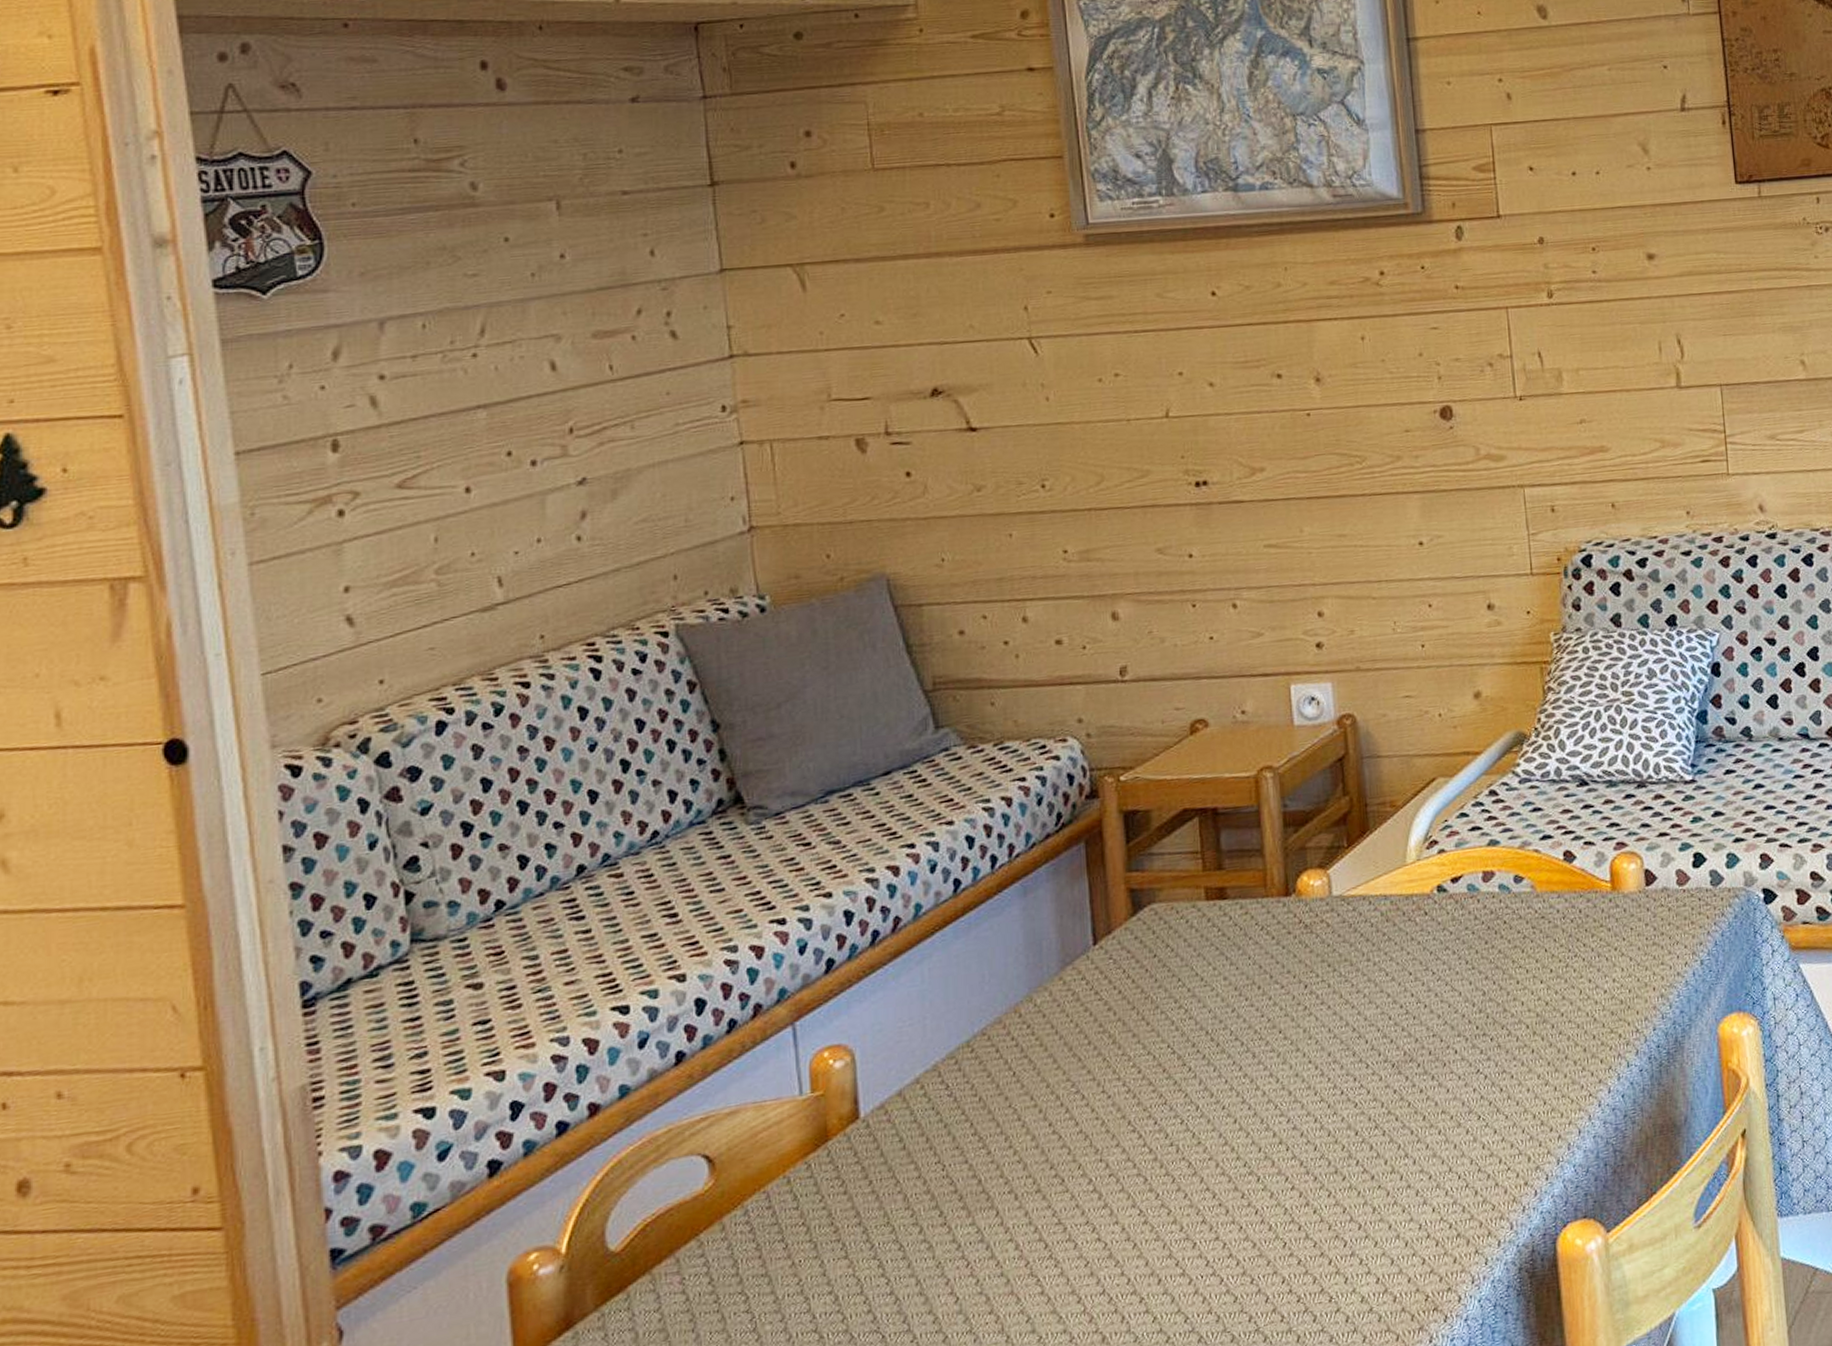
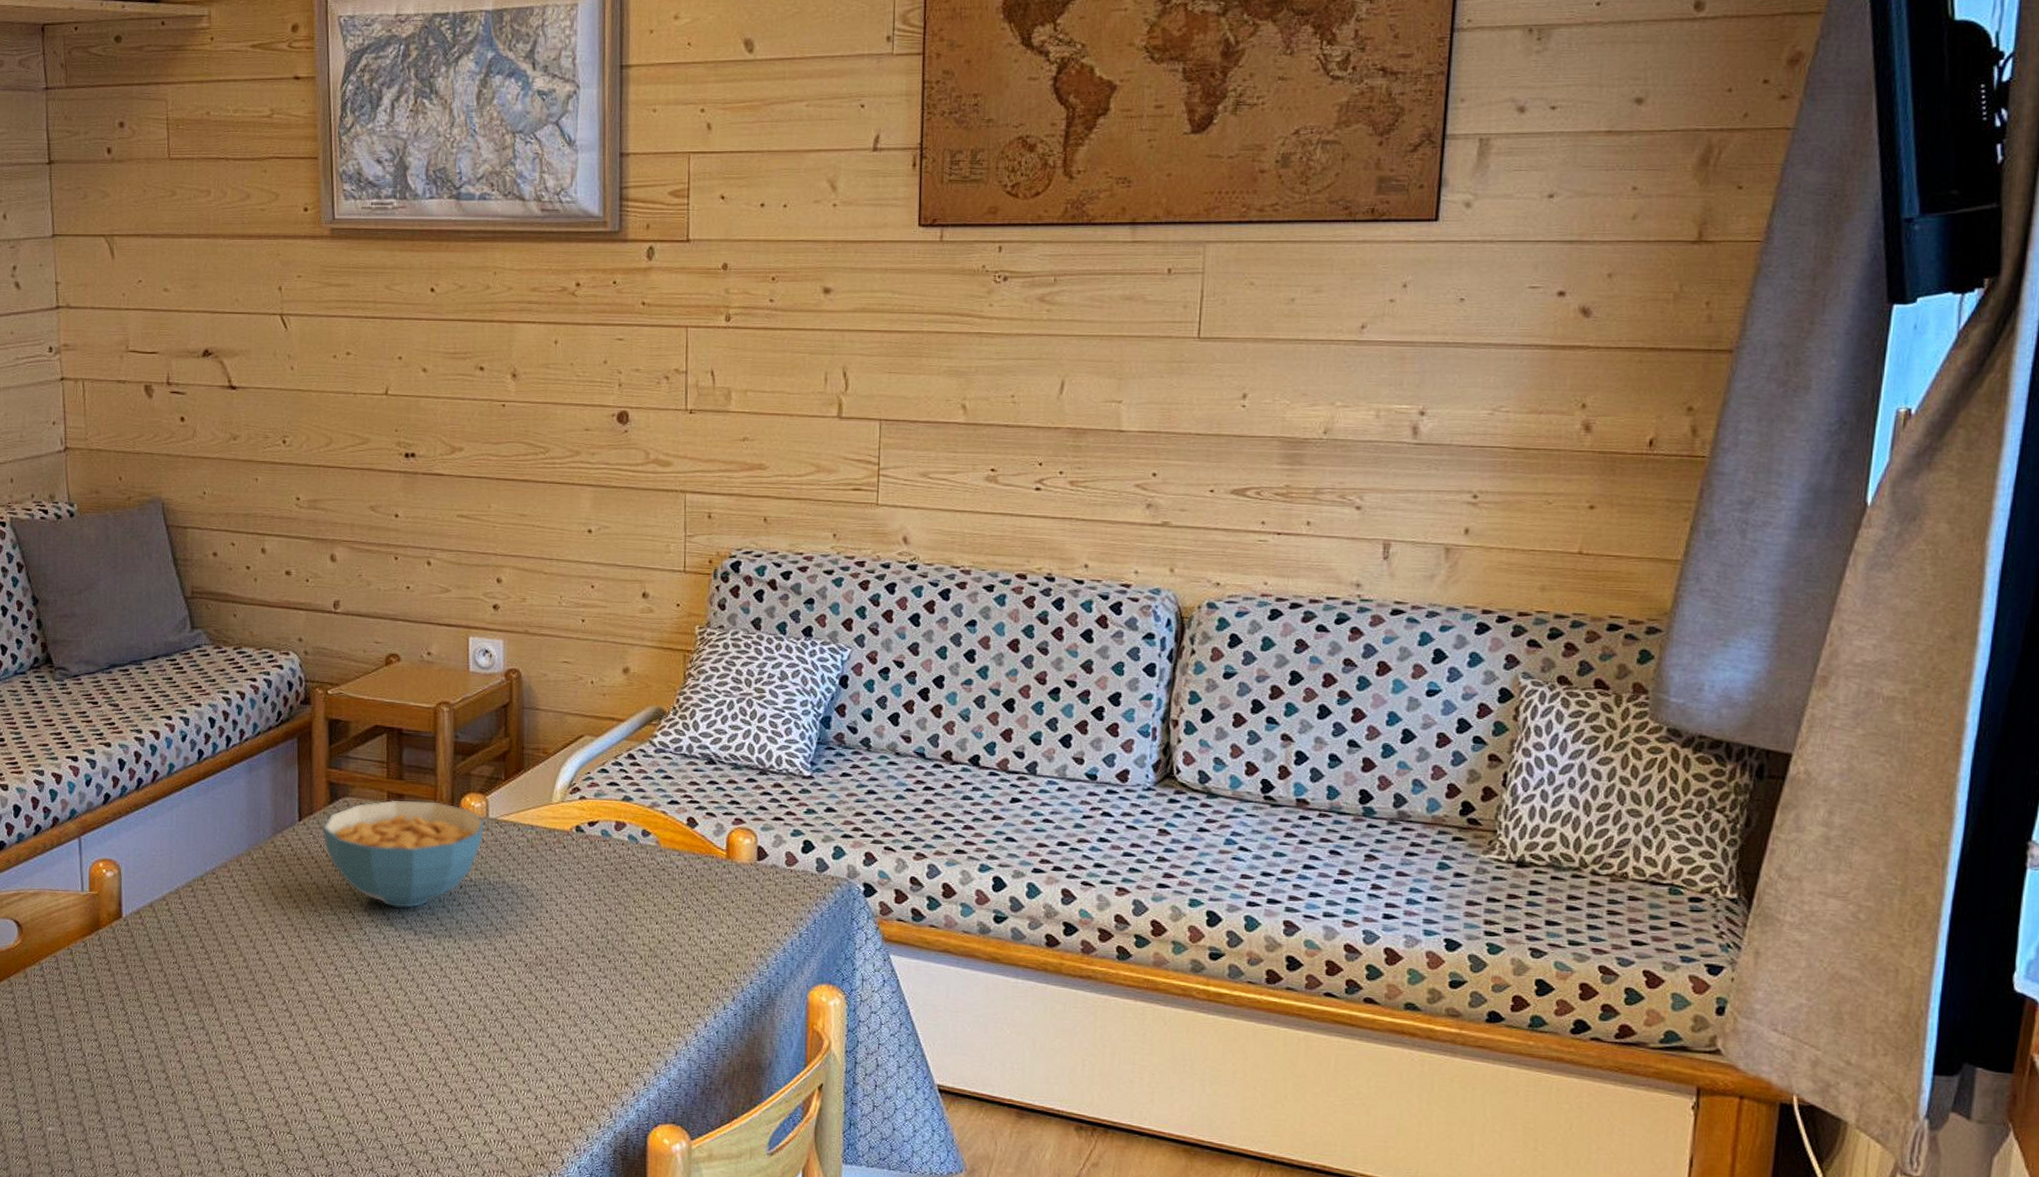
cereal bowl: none [1125,887,1329,1029] -> present [322,799,485,908]

